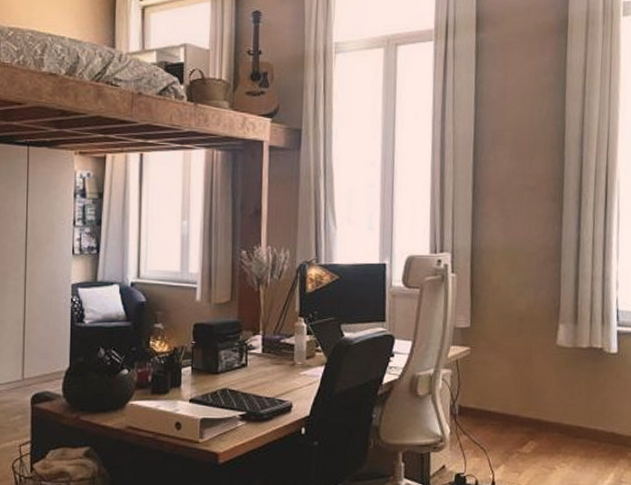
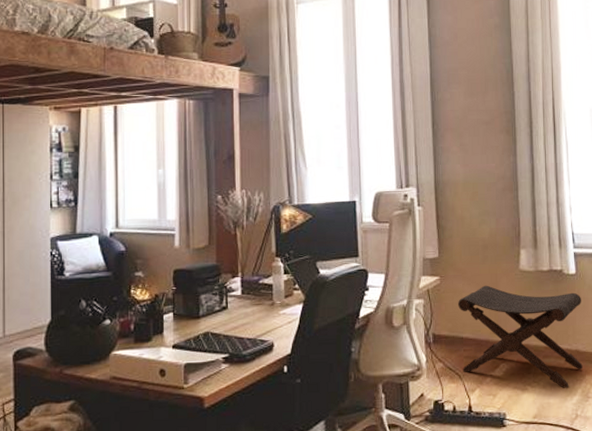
footstool: none [488,359,621,471] -> present [458,285,583,388]

